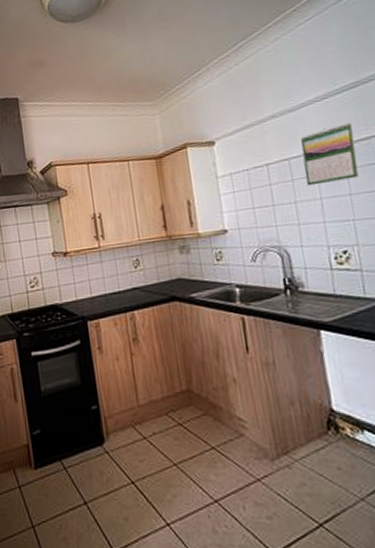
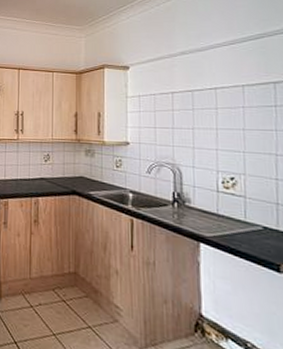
calendar: present [301,122,360,186] -> none [205,67,255,117]

